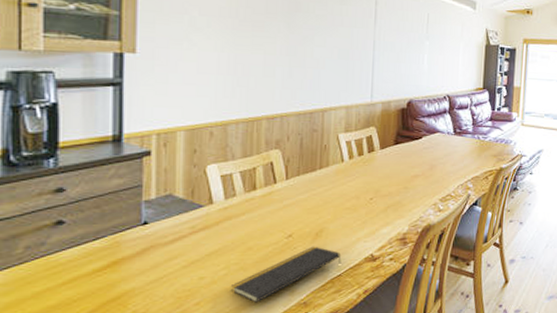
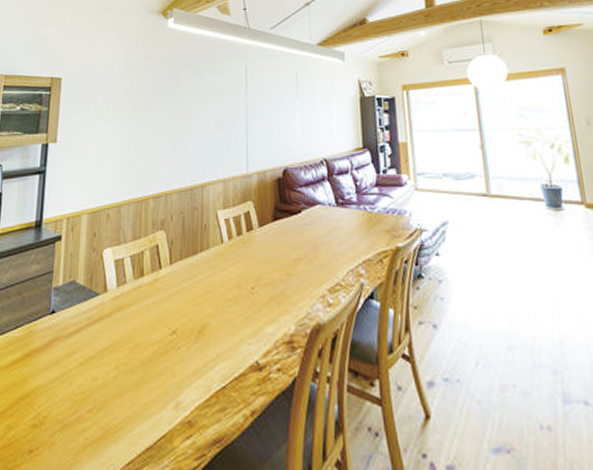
notepad: present [230,246,342,303] -> none [119,346,225,416]

